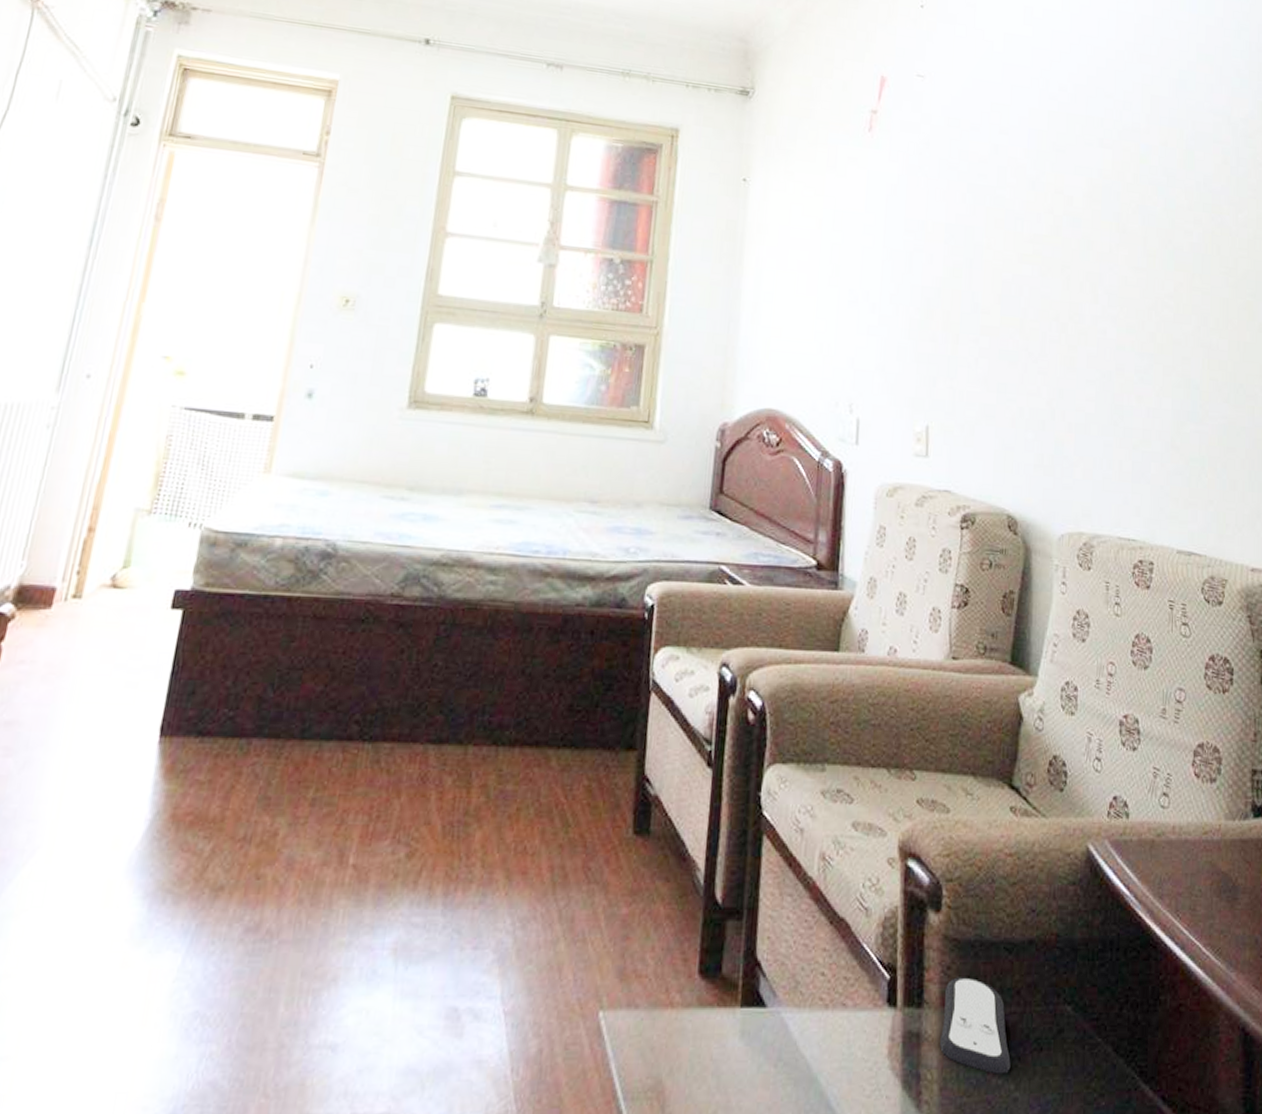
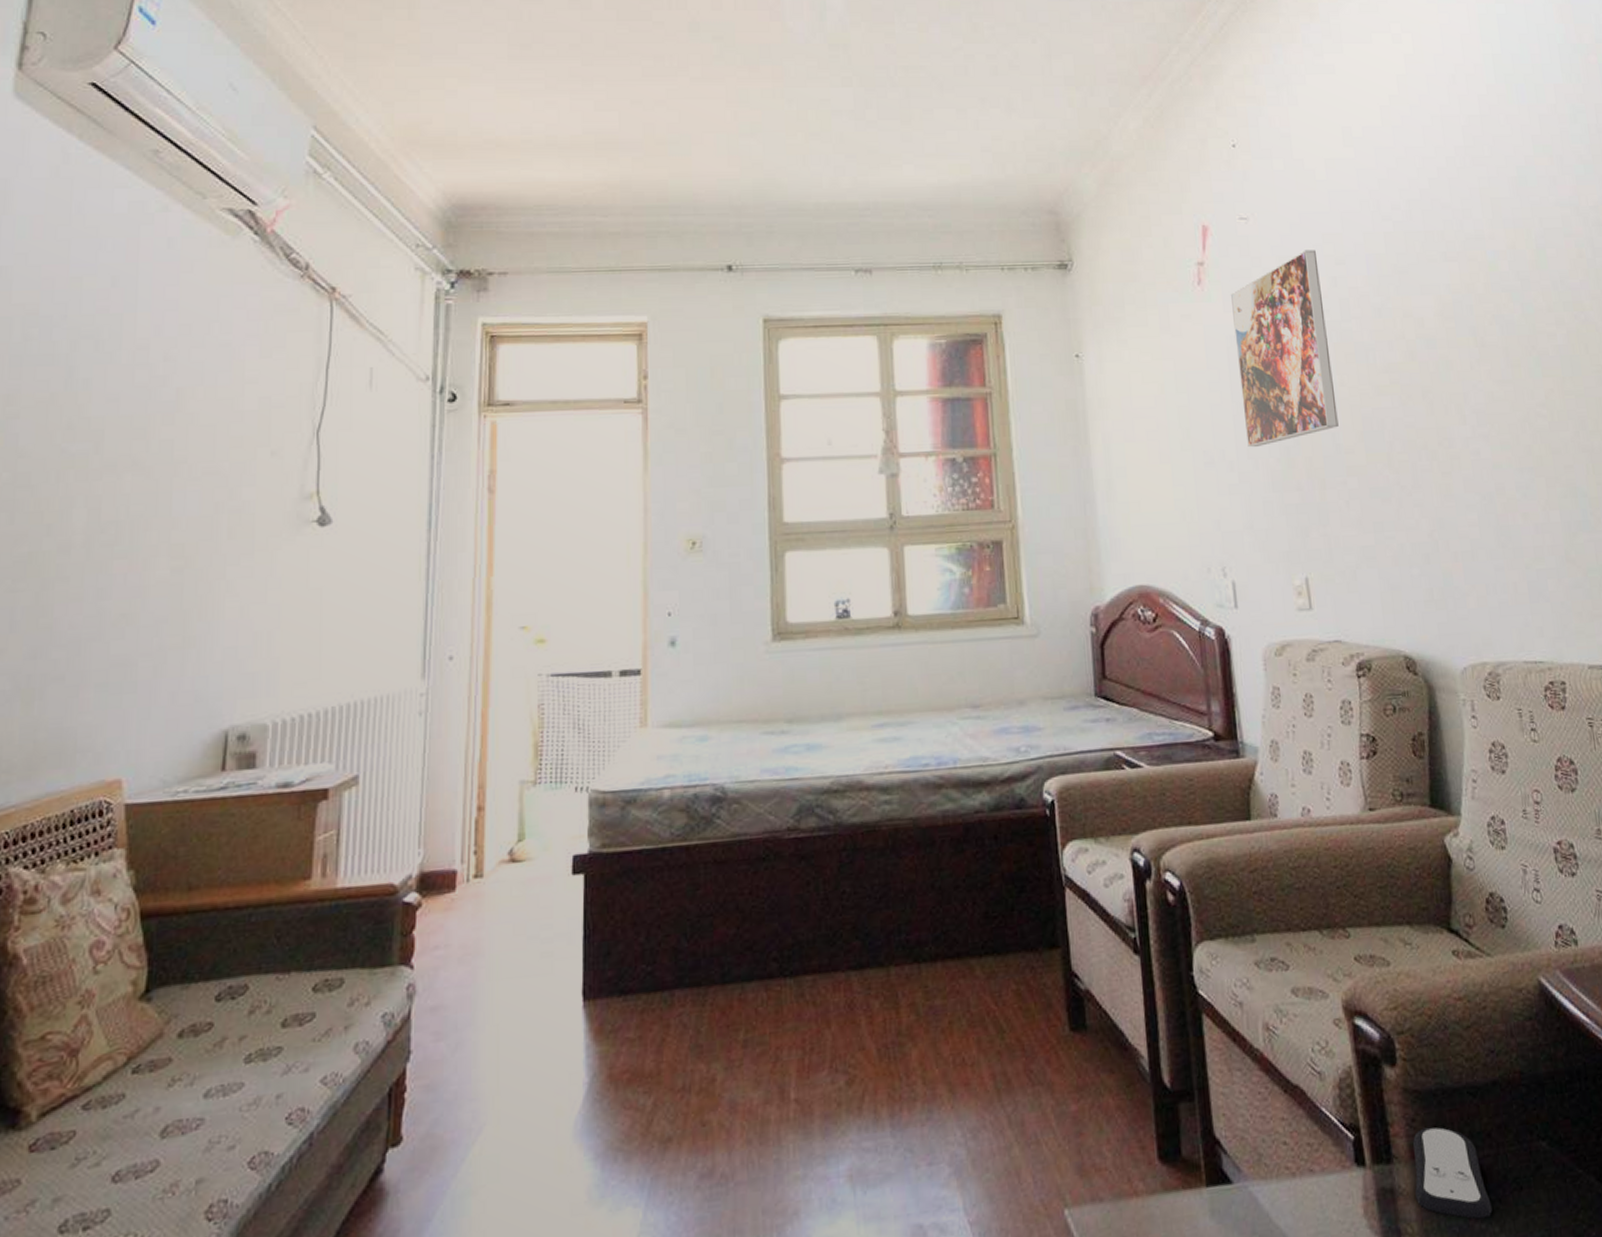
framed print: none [891,115,983,294] -> present [1230,250,1339,448]

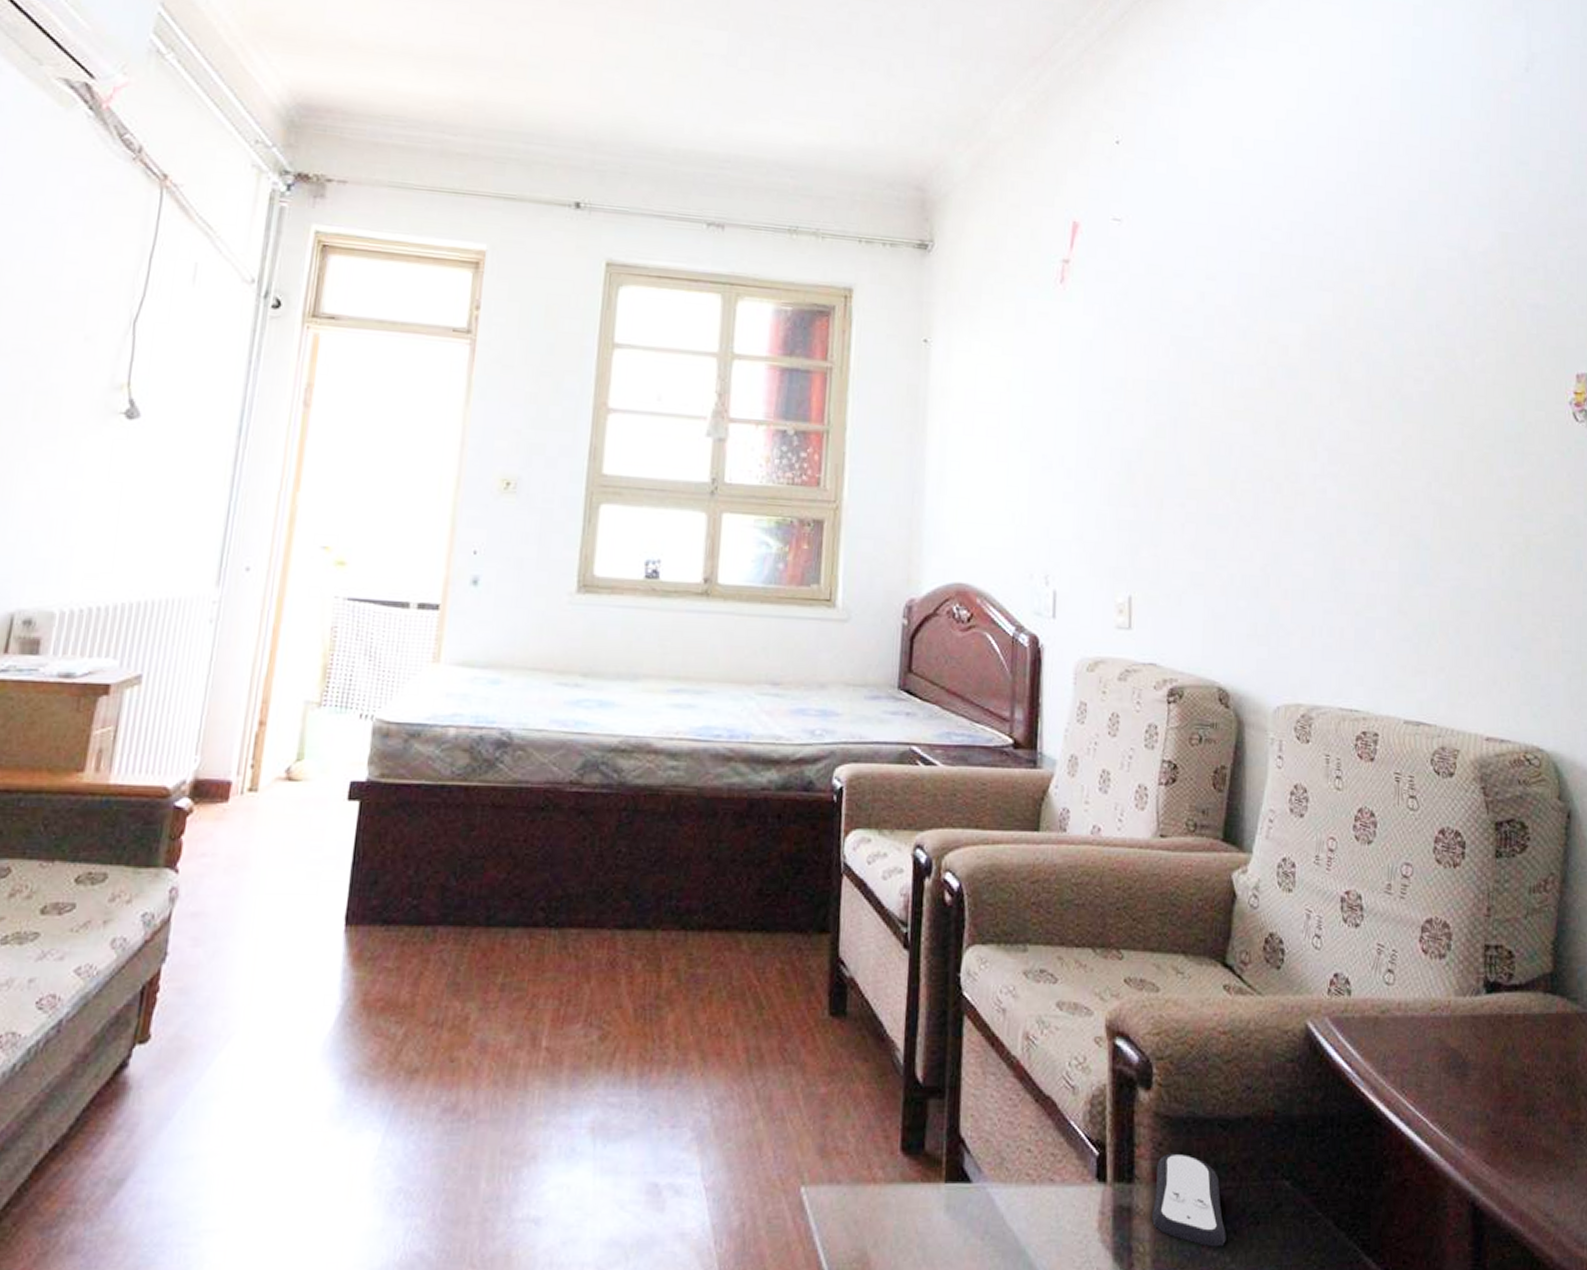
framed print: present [1230,250,1339,448] -> none [1089,260,1188,458]

